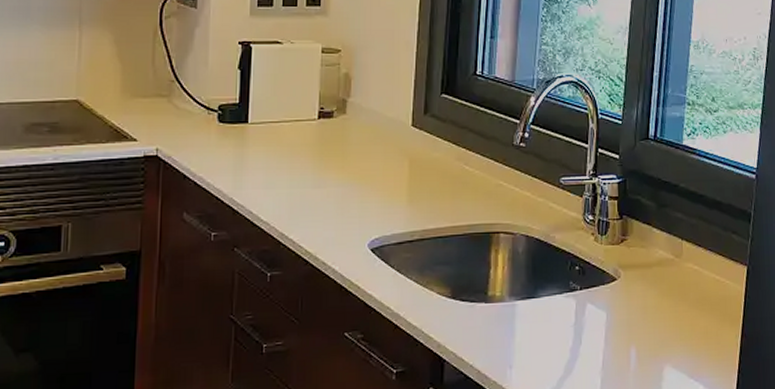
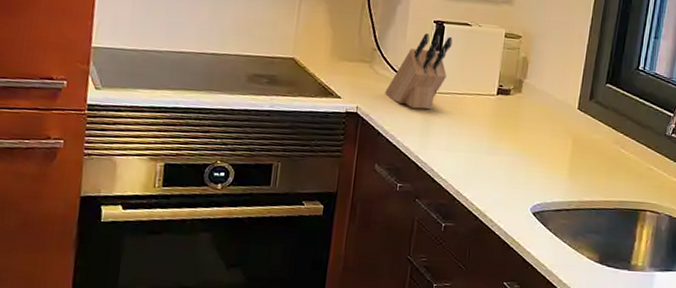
knife block: none [188,57,262,144] -> present [385,33,453,110]

